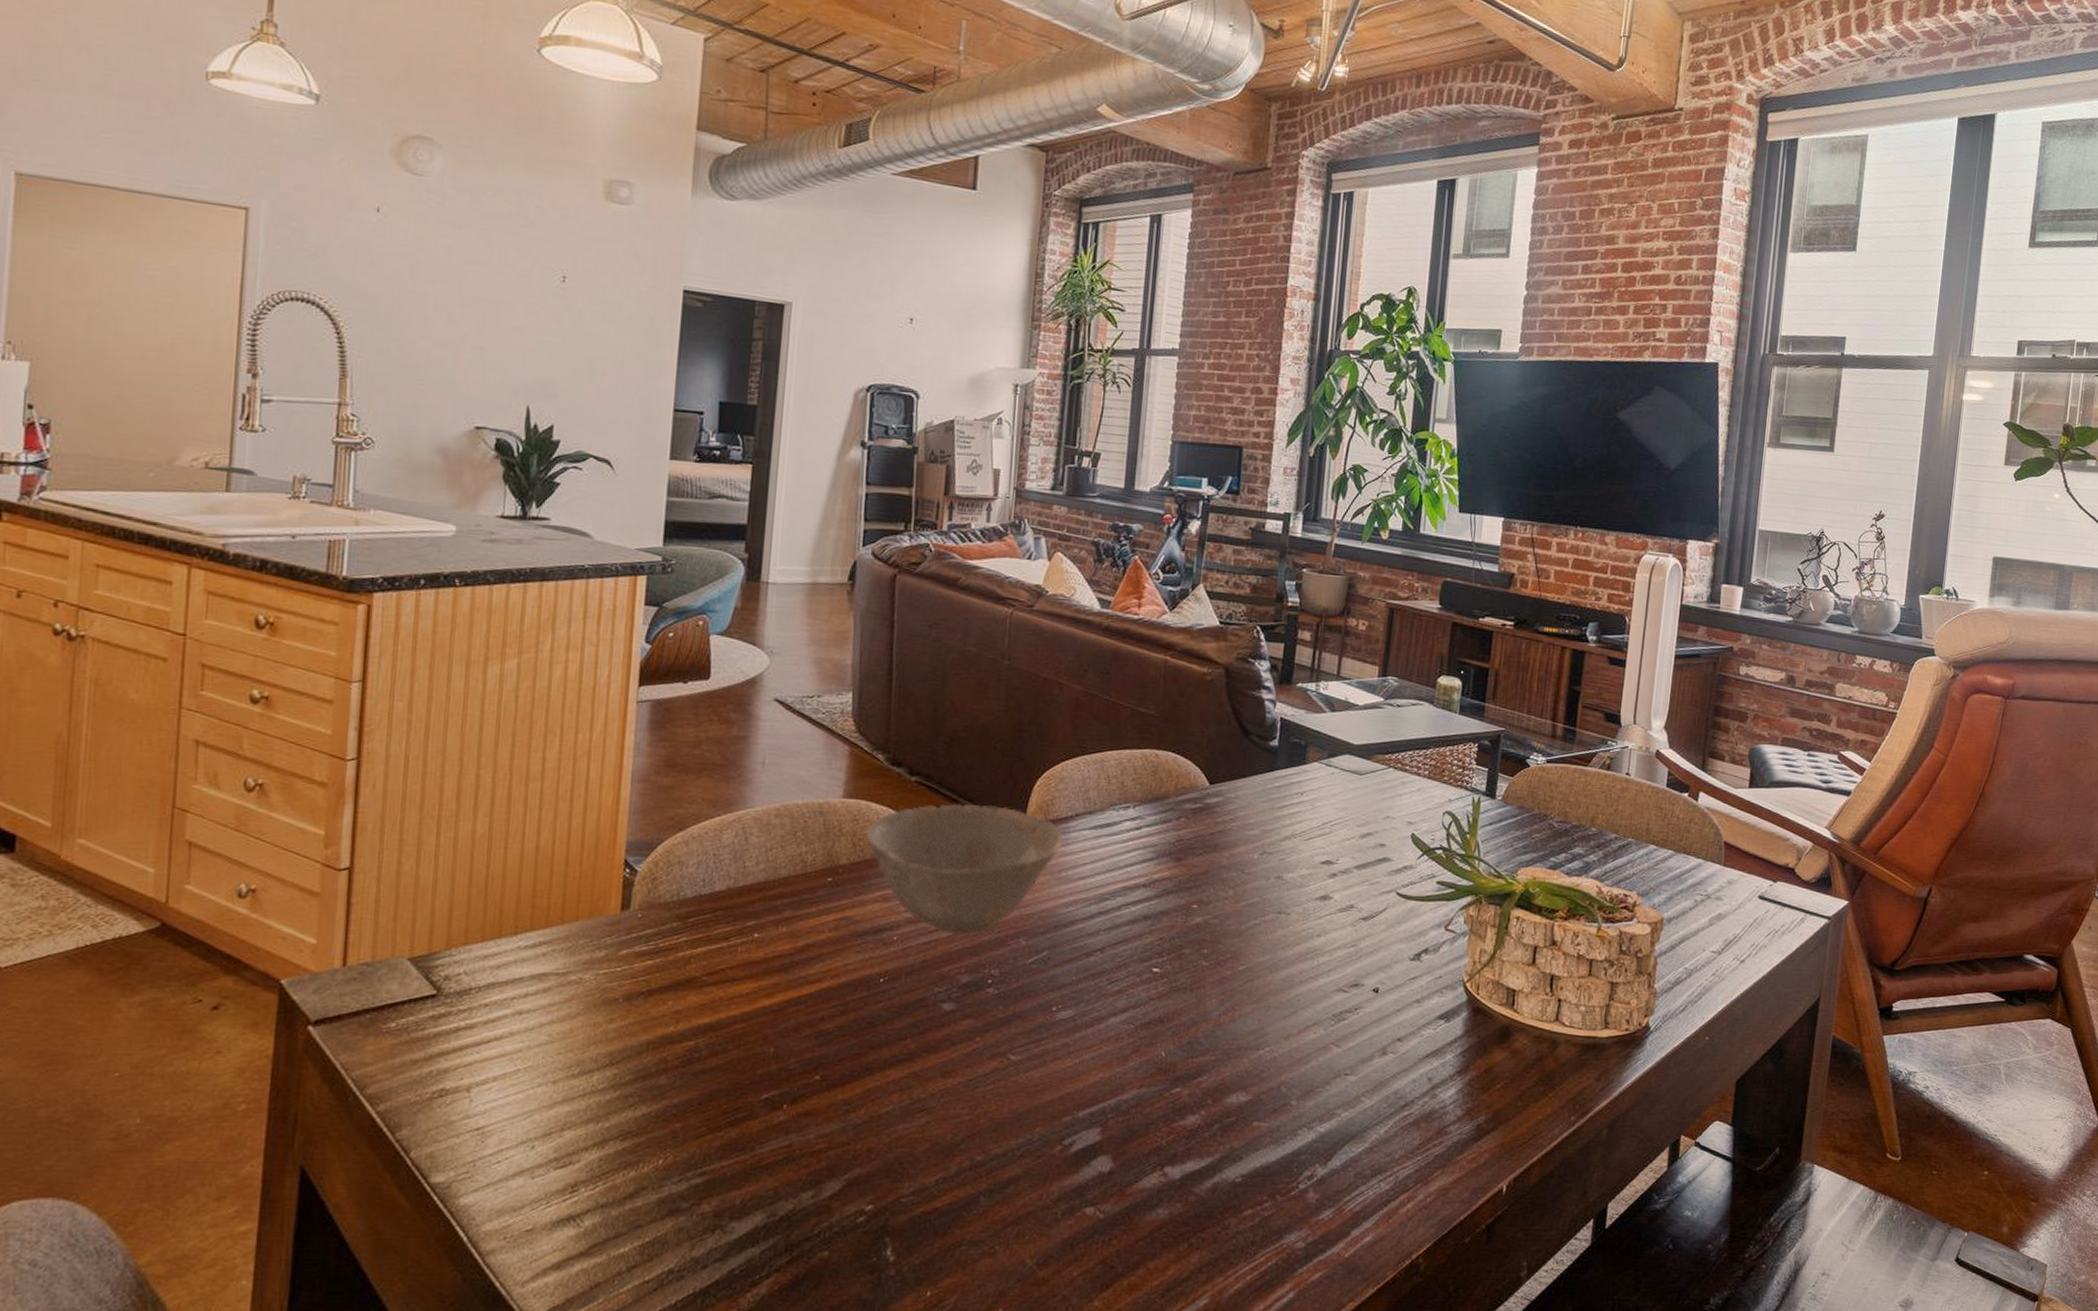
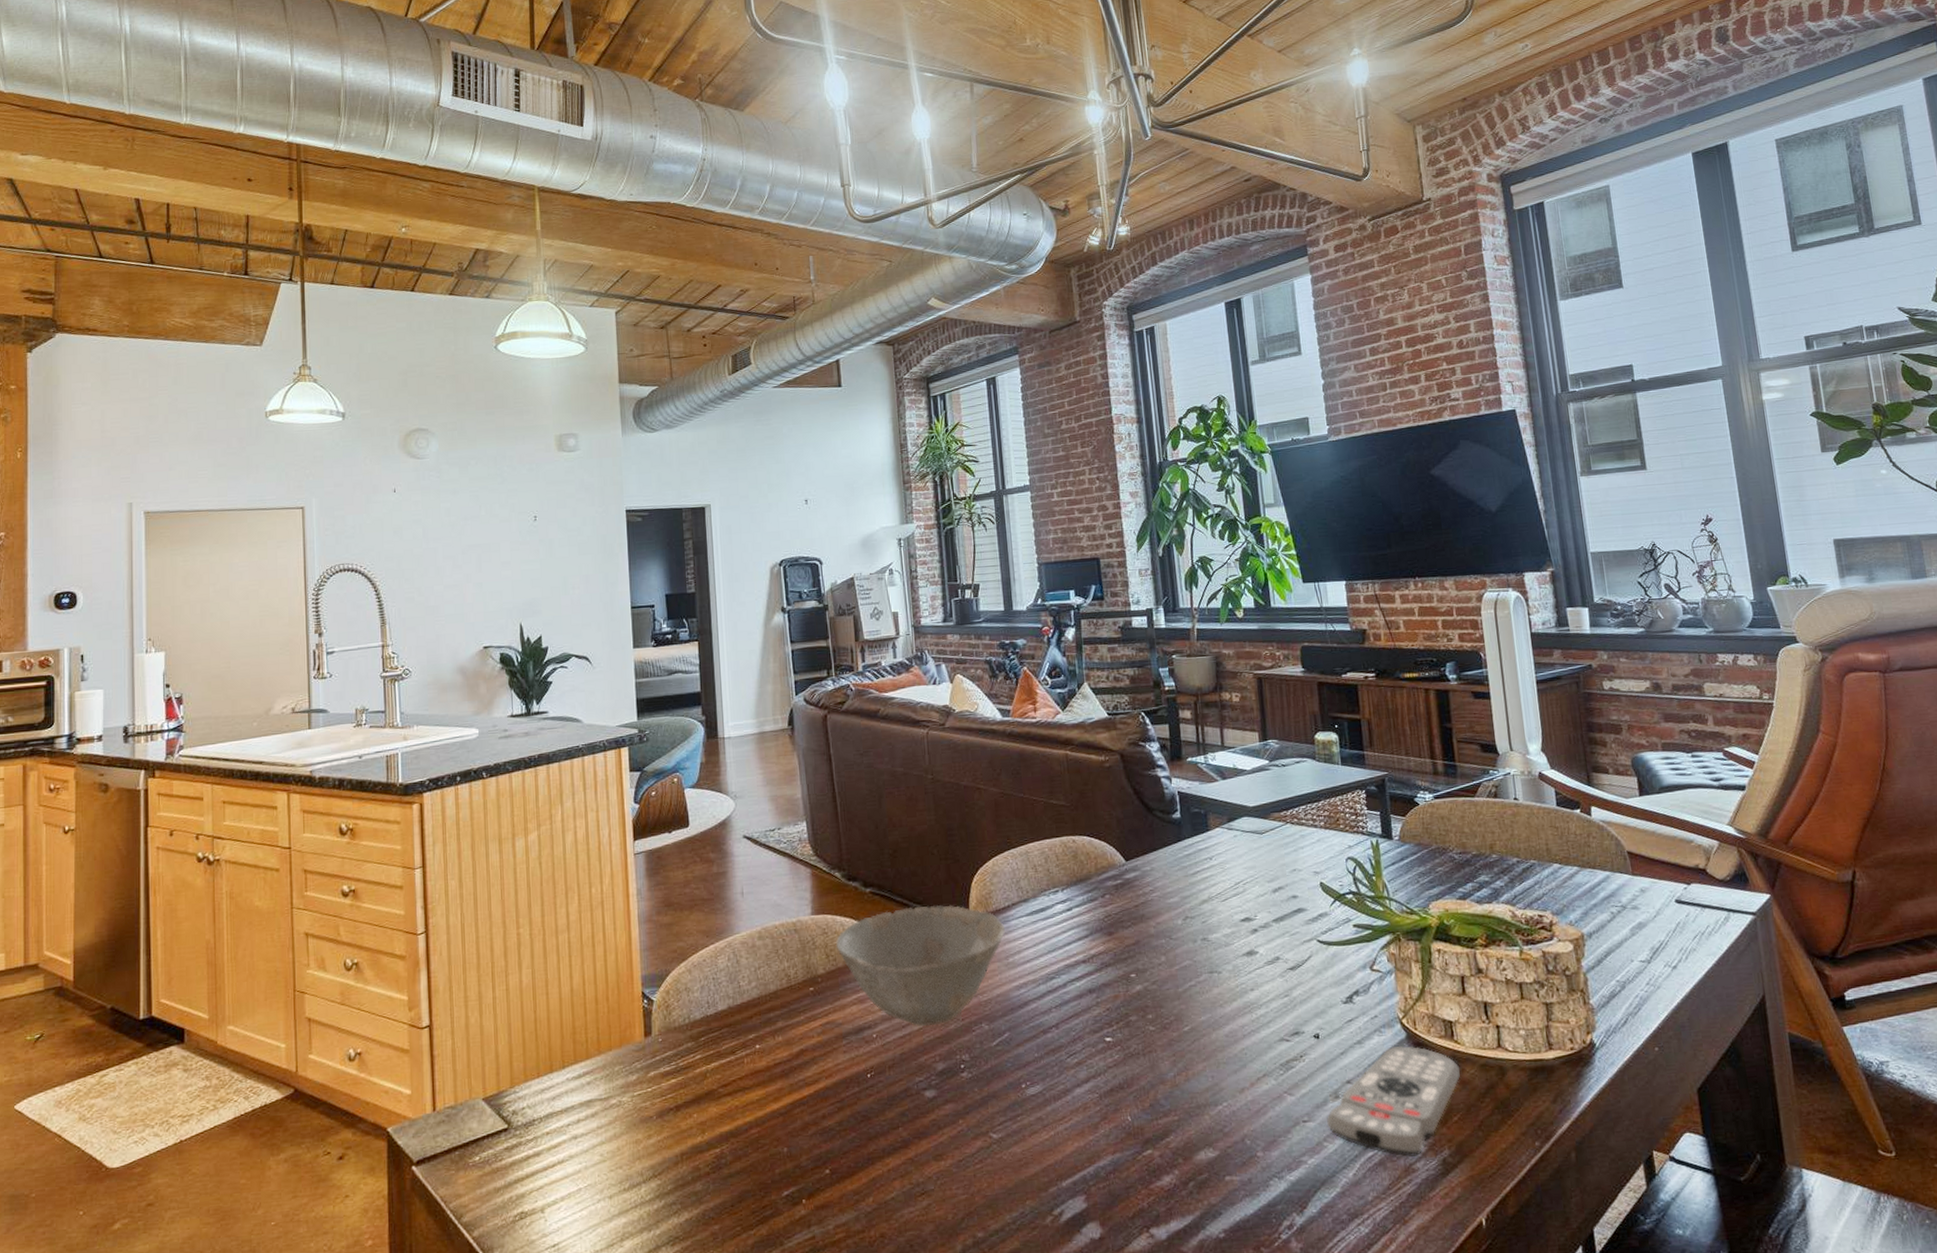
remote control: none [1369,1008,1513,1119] -> present [1327,1045,1460,1157]

